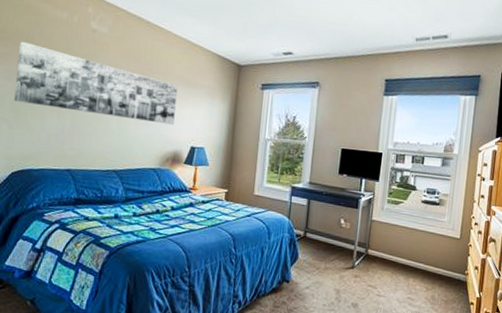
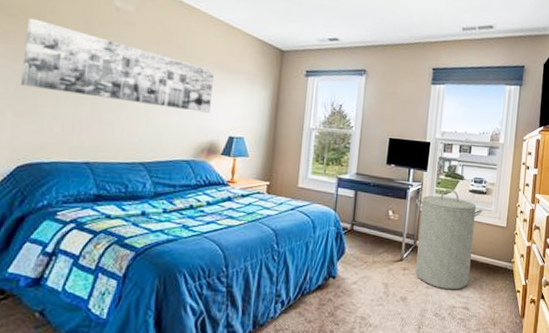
laundry hamper: none [367,199,435,299] -> present [415,188,482,290]

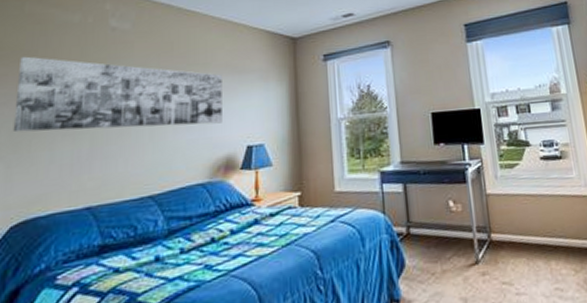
laundry hamper: present [415,188,482,290] -> none [478,159,569,293]

